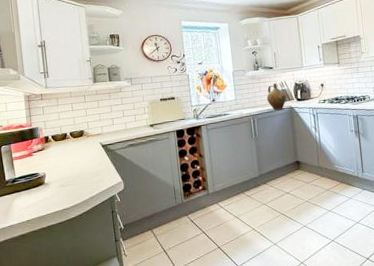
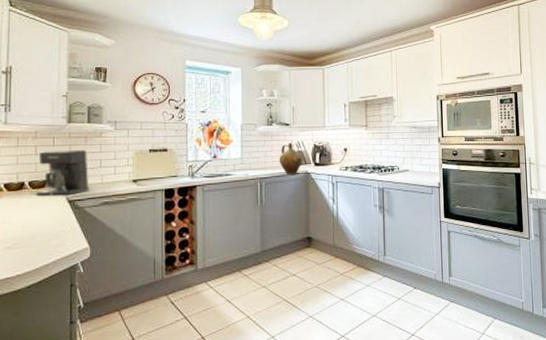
coffee maker: none [74,103,117,144] -> present [36,149,89,197]

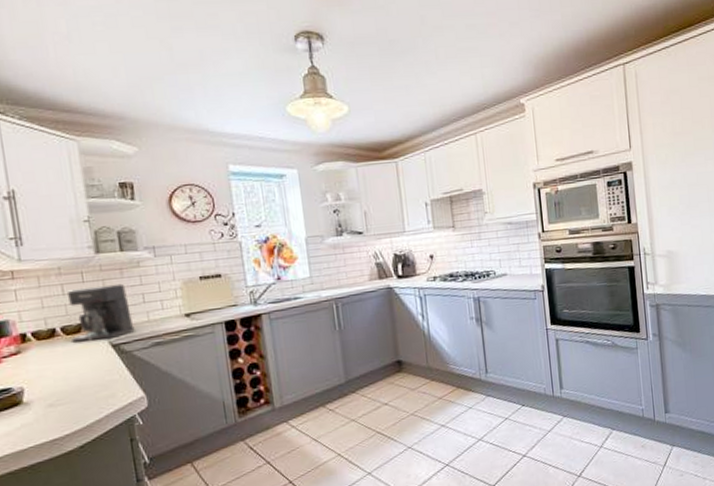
ceramic jug: present [279,142,303,174] -> none [354,253,383,292]

